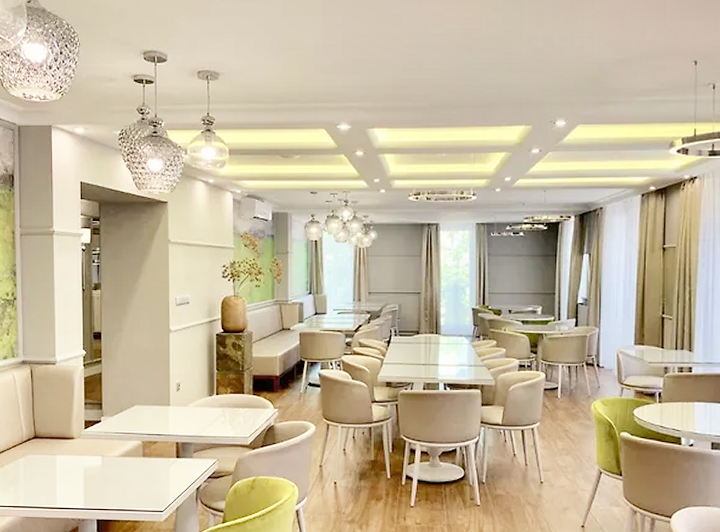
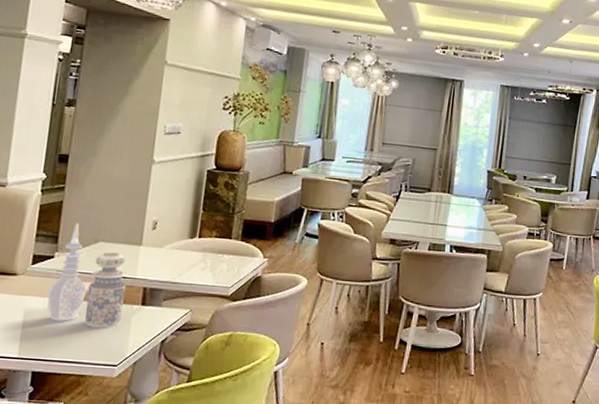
decorative vase: none [101,390,162,480] -> present [47,223,127,328]

